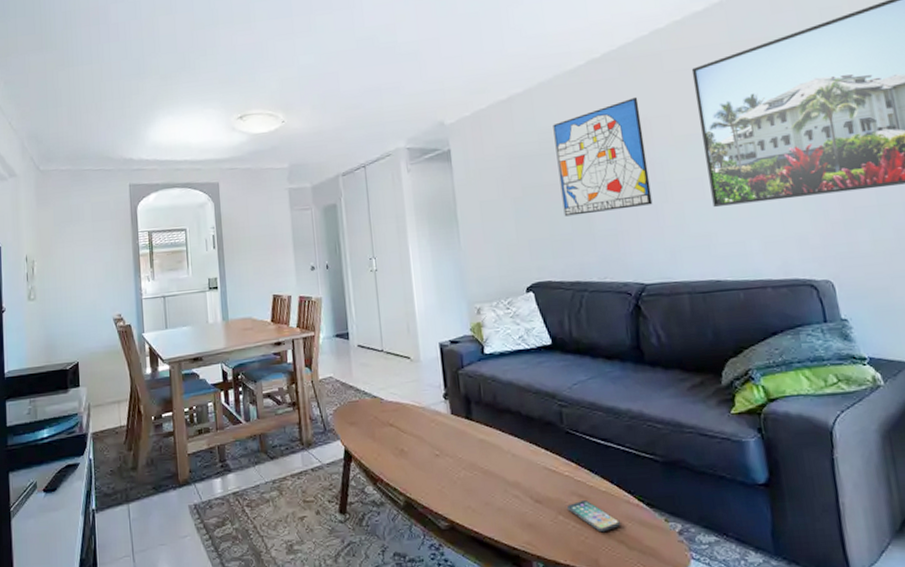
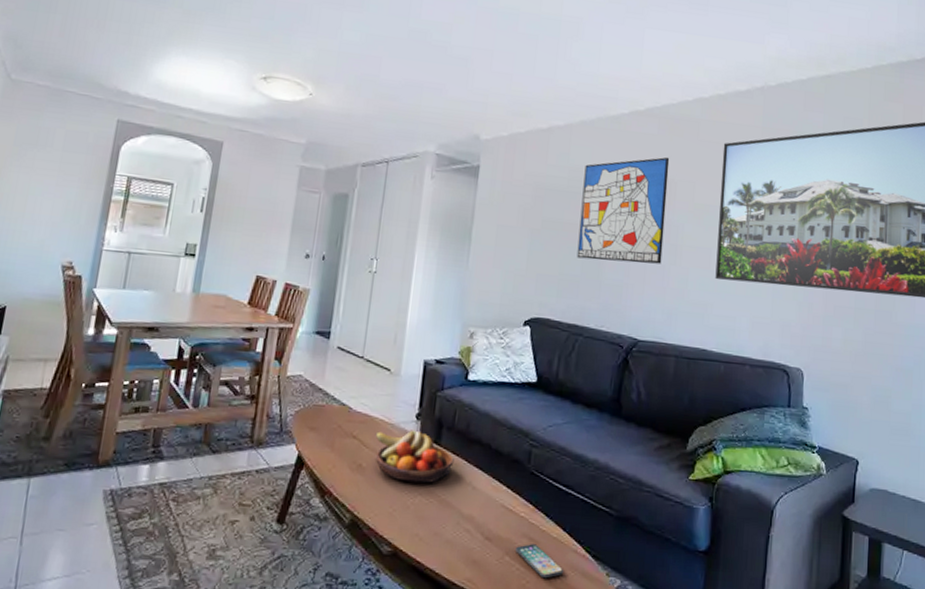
fruit bowl: none [409,409,489,459] -> present [375,430,454,484]

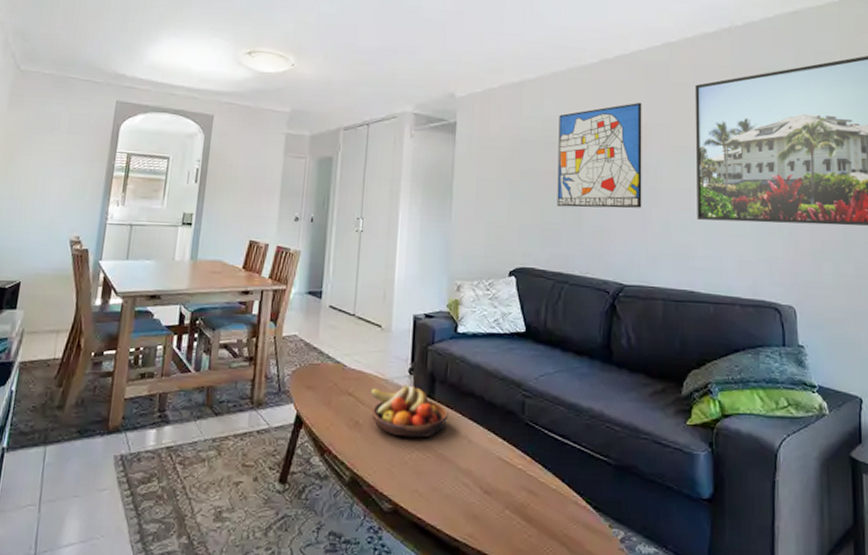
smartphone: present [514,544,564,579] -> none [514,496,566,532]

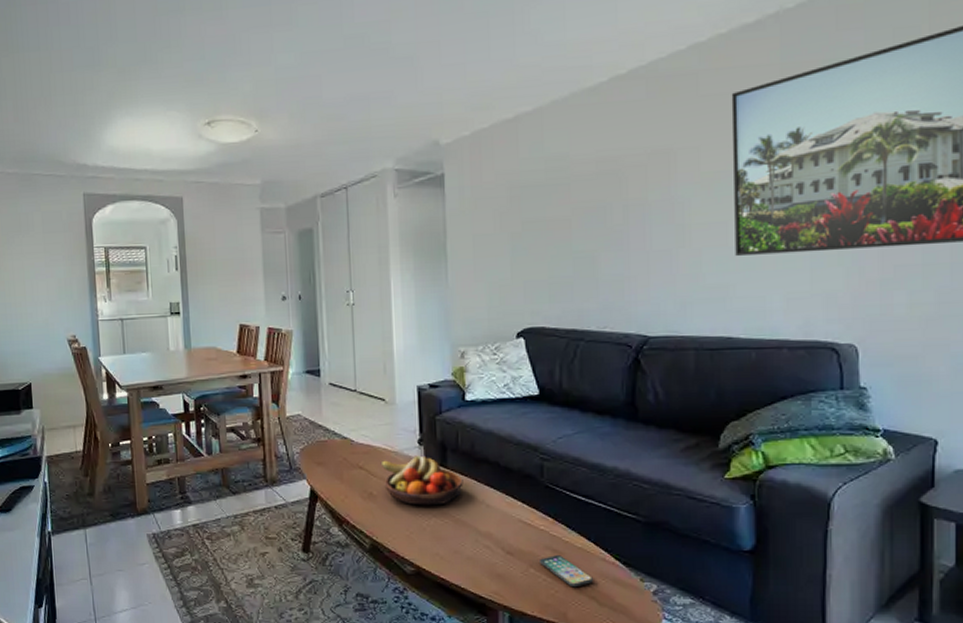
smartphone: none [514,496,566,532] -> present [538,555,594,588]
wall art: present [557,102,642,209] -> none [563,123,667,257]

